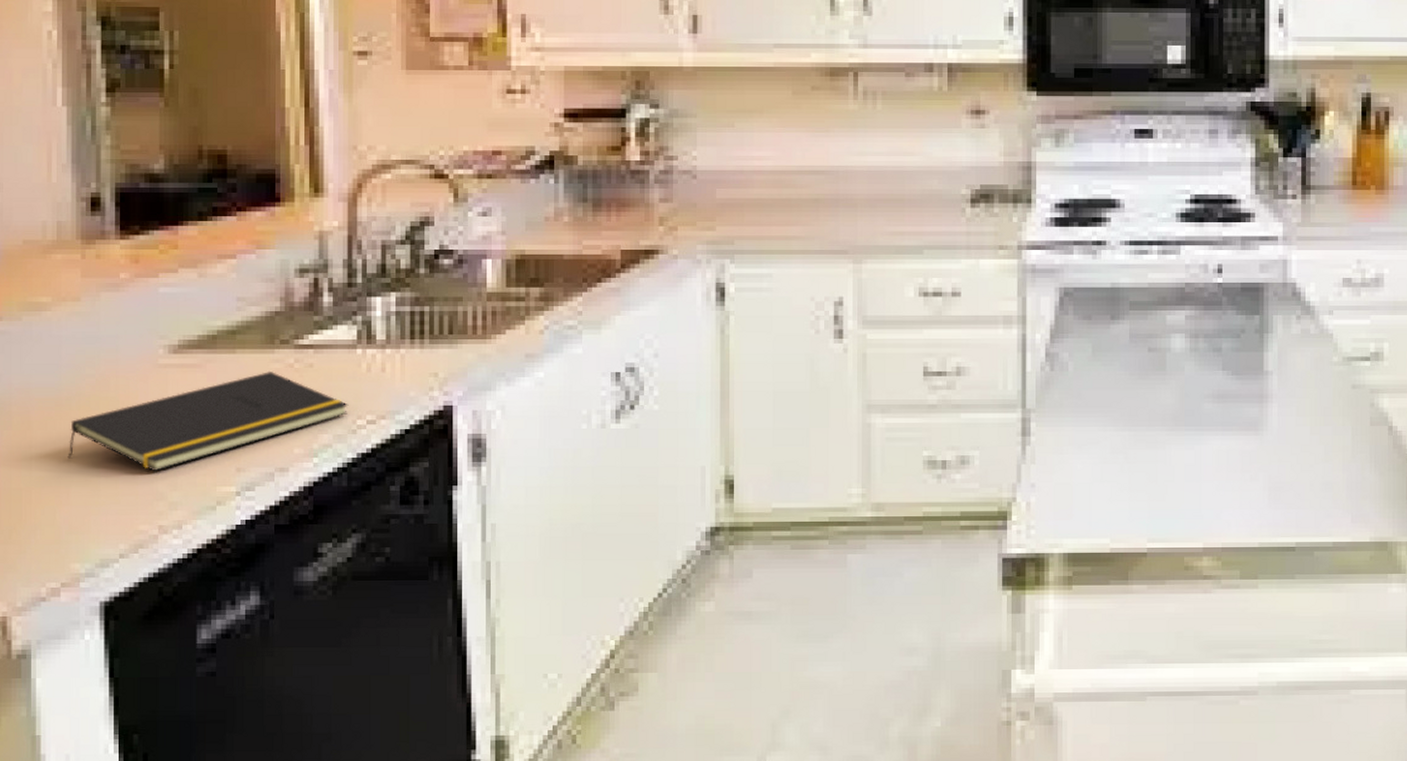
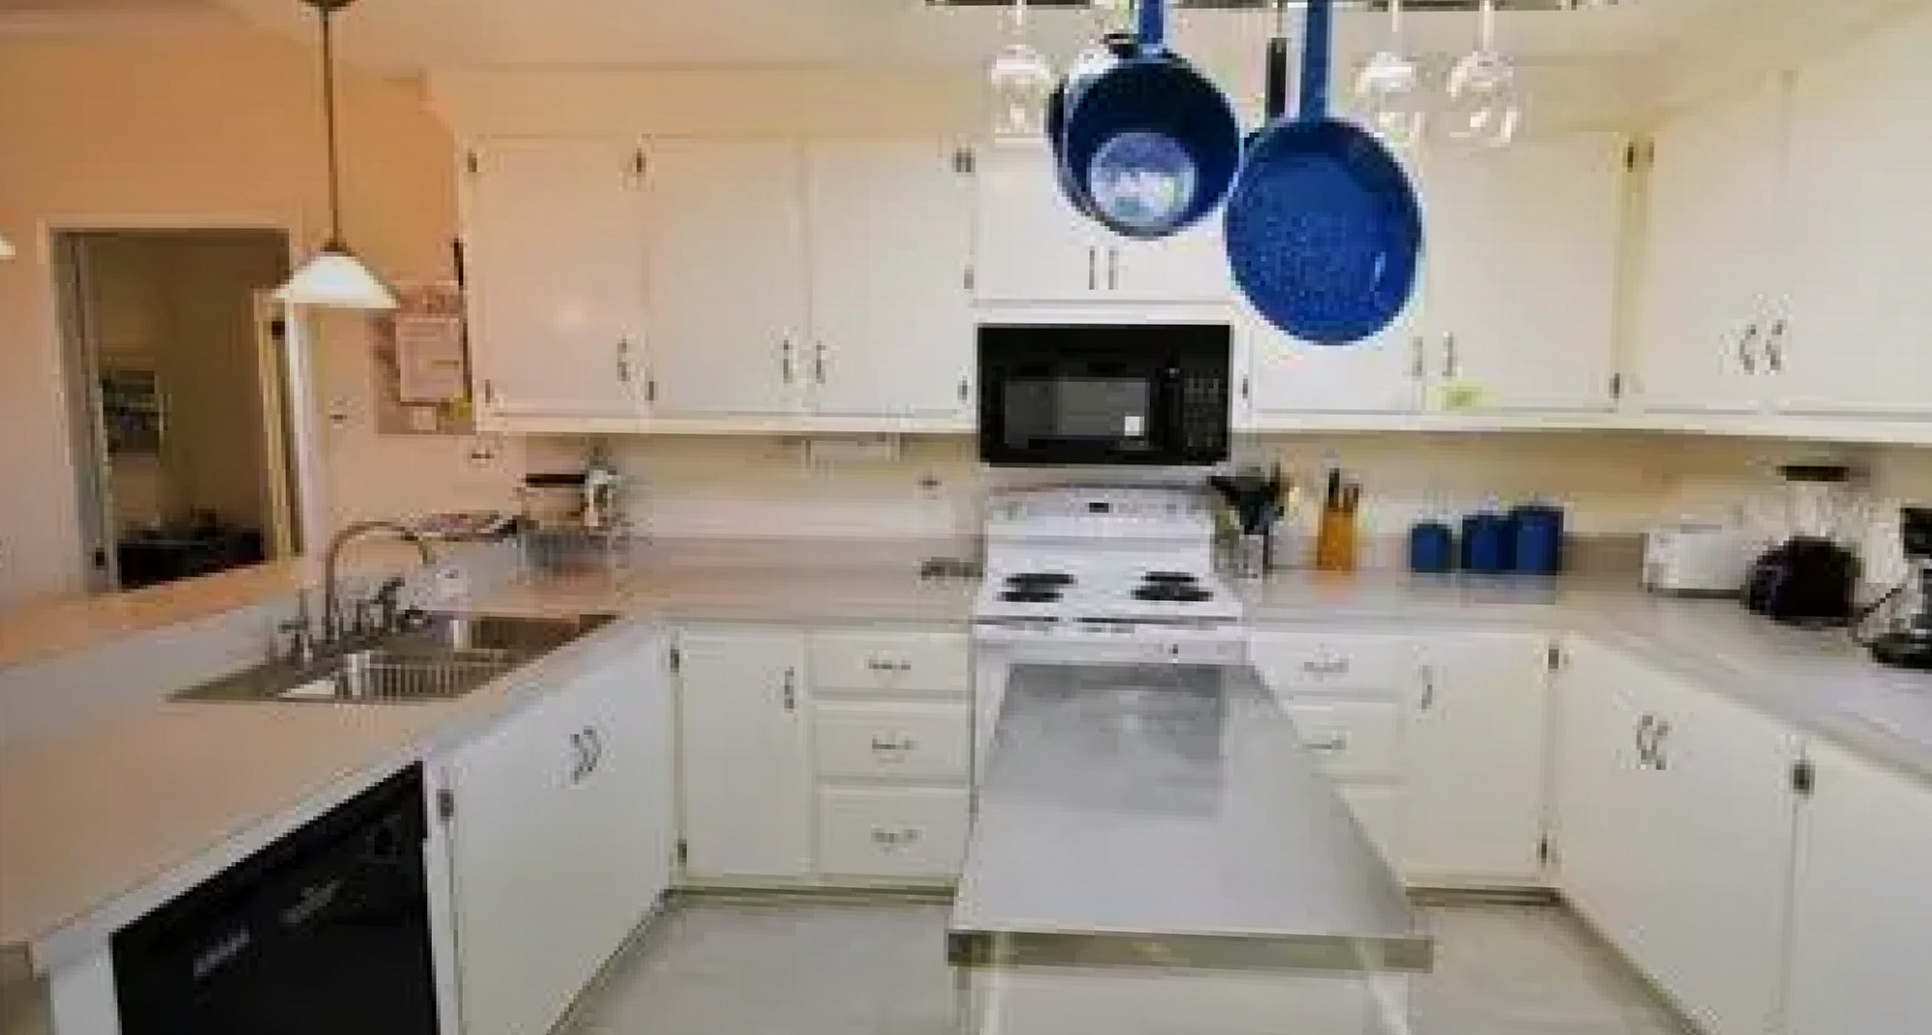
notepad: present [67,370,349,472] -> none [79,721,328,814]

